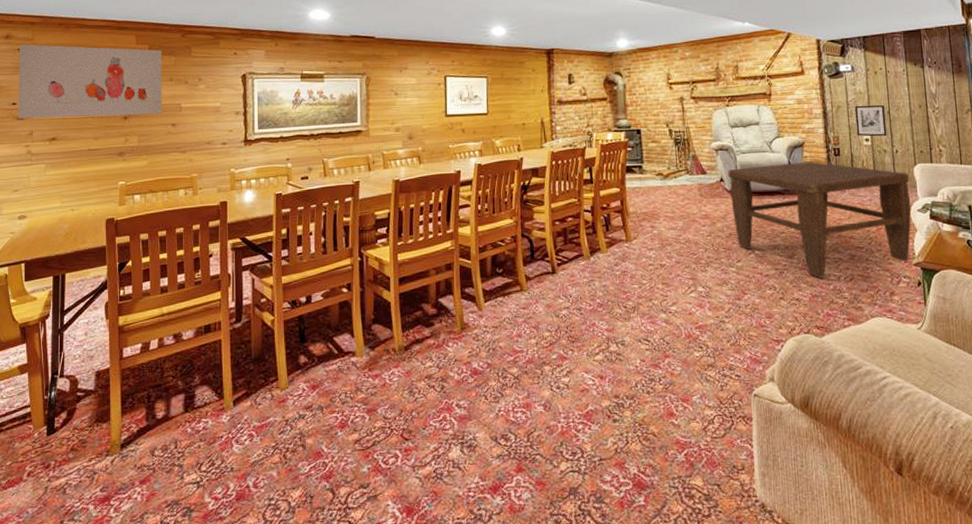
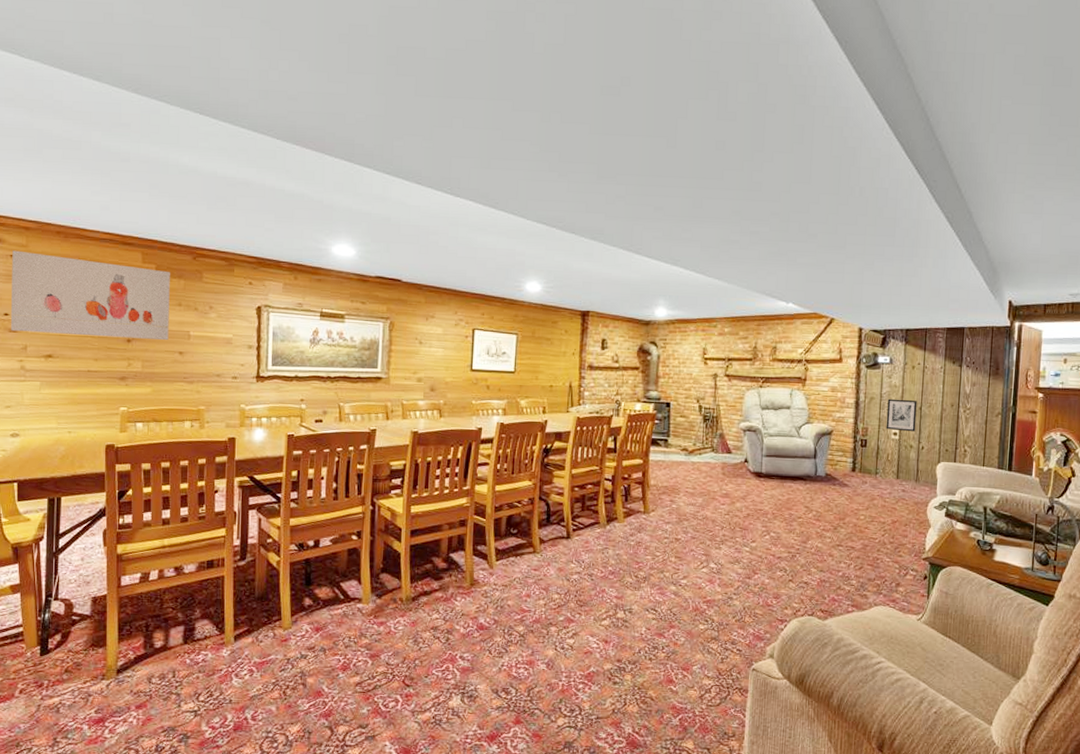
coffee table: present [728,161,911,279] -> none [753,450,931,565]

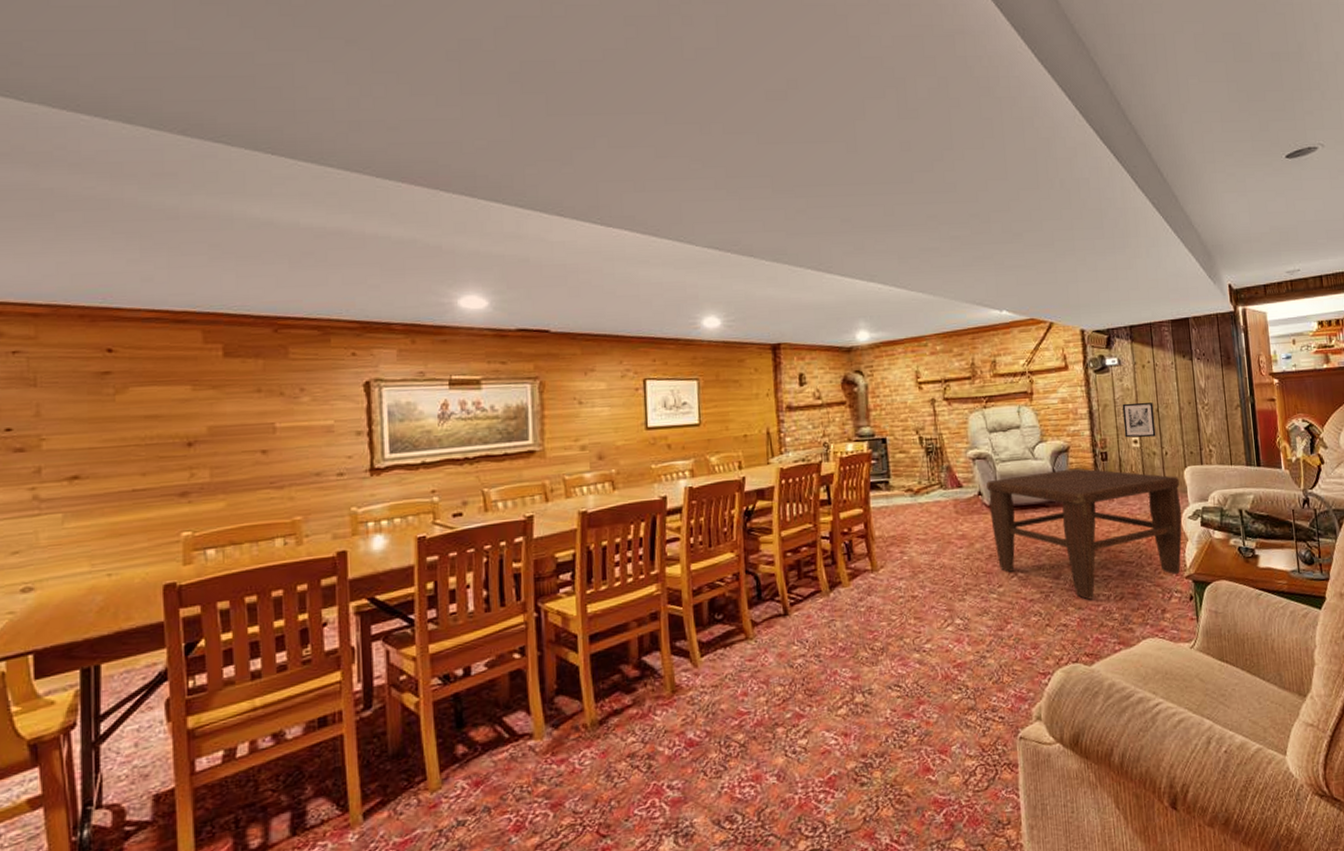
wall art: present [11,250,170,340] -> none [15,344,246,451]
coffee table: none [753,450,931,565] -> present [986,468,1182,600]

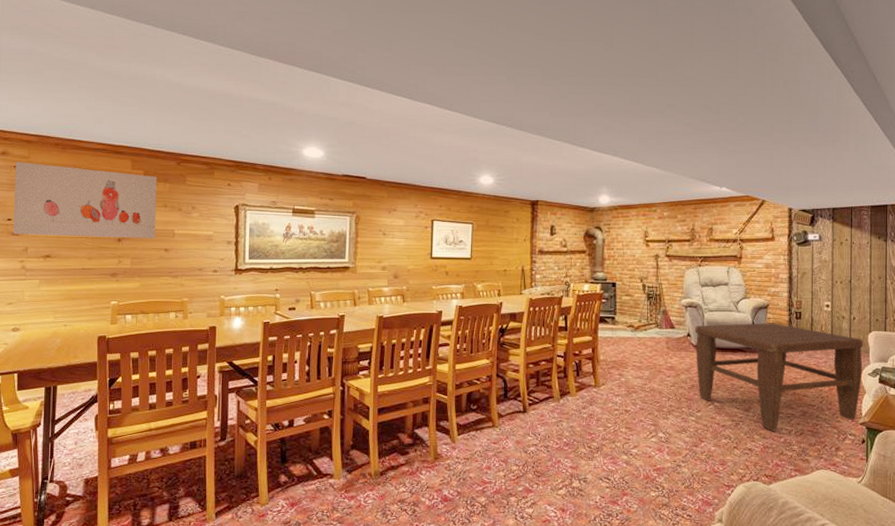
wall art: none [15,344,246,451] -> present [14,162,157,238]
wall art: present [1122,402,1156,438] -> none [818,273,847,304]

